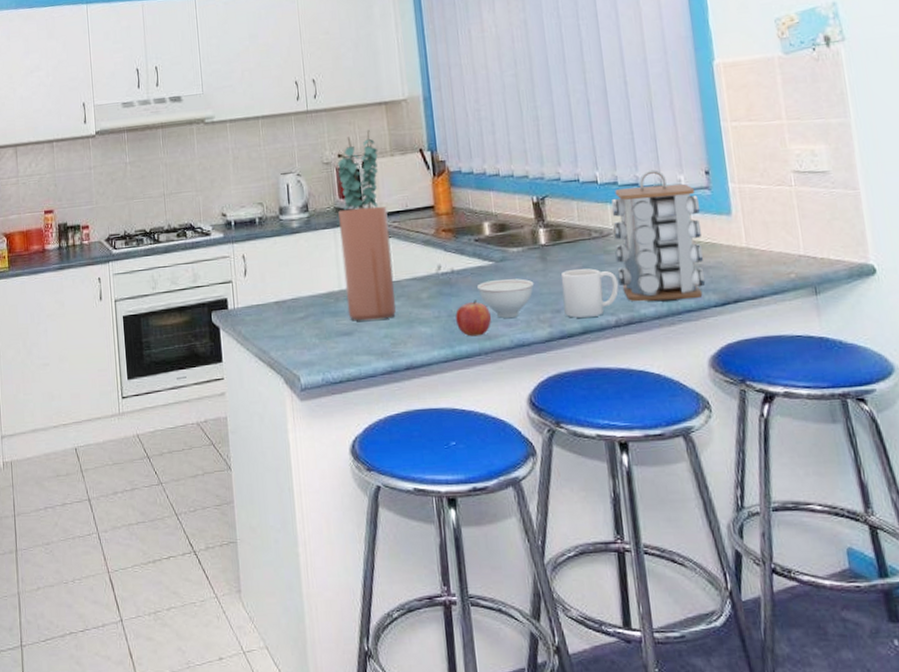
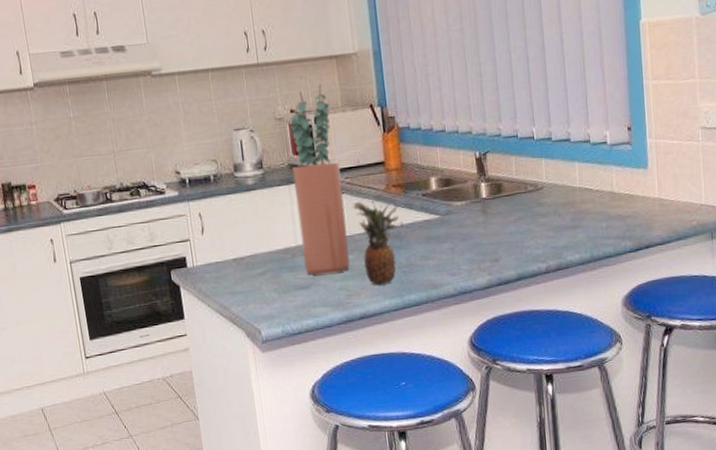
cooking pot: none [120,226,158,248] -> present [70,185,110,208]
fruit: none [399,245,449,333] -> present [352,201,399,285]
fruit: present [456,300,491,337] -> none [405,251,437,286]
bowl: present [477,278,534,318] -> none [425,231,476,268]
mug: present [560,268,619,319] -> none [499,220,550,266]
spice rack: present [611,169,706,302] -> none [545,125,623,250]

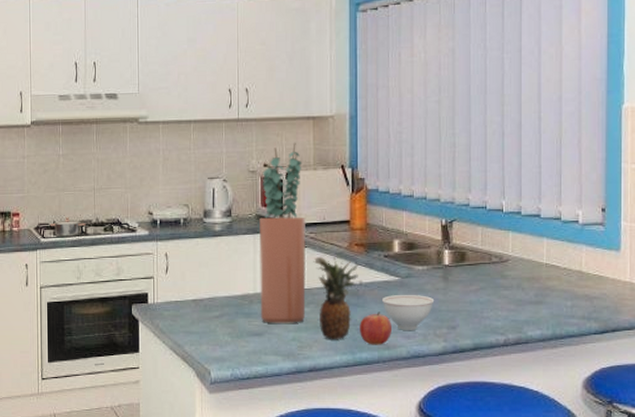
fruit: none [405,251,437,286] -> present [360,312,391,345]
bowl: none [425,231,476,268] -> present [382,294,435,330]

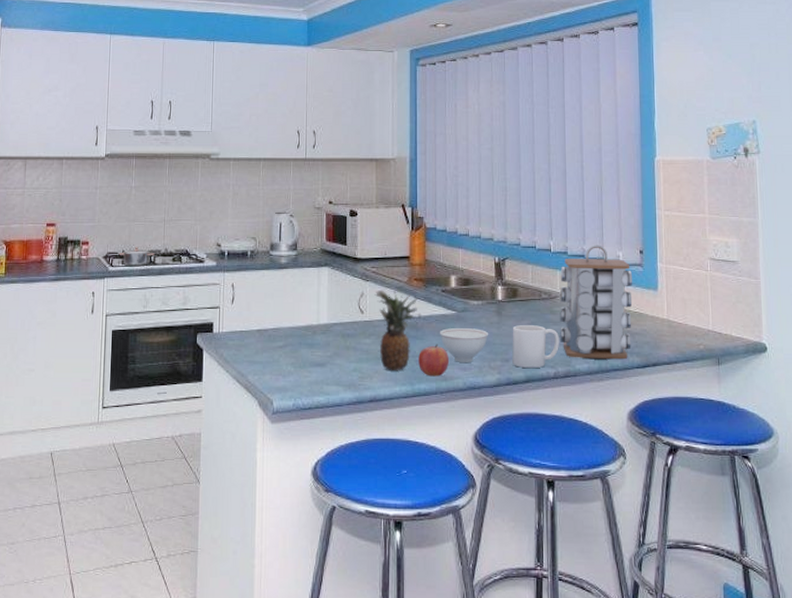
vase: present [259,142,306,323] -> none [323,182,368,354]
mug: none [459,291,511,336] -> present [512,325,560,369]
spice rack: none [510,203,593,326] -> present [559,245,633,360]

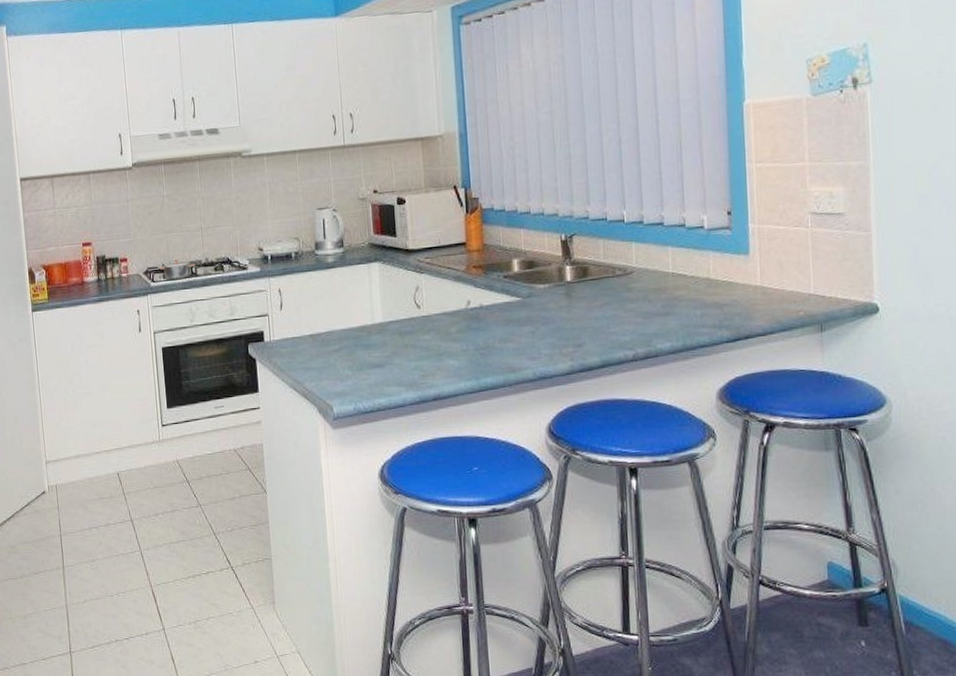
fruit: present [374,290,418,370] -> none [431,281,479,366]
fruit: present [418,344,449,377] -> none [483,334,516,369]
bowl: present [440,327,489,362] -> none [504,314,559,352]
mug: present [512,325,560,369] -> none [584,305,639,353]
spice rack: present [559,245,633,360] -> none [636,209,720,338]

